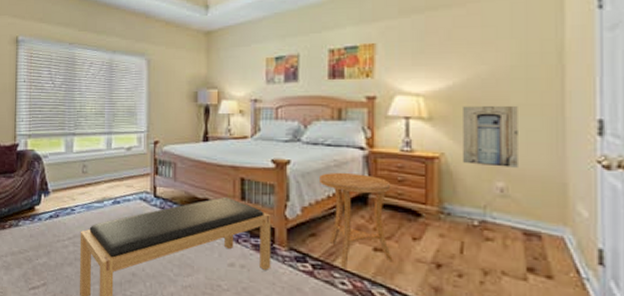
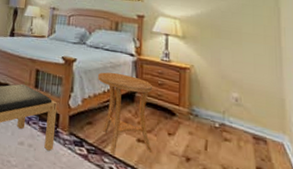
wall art: present [463,106,518,168] -> none [208,30,248,83]

